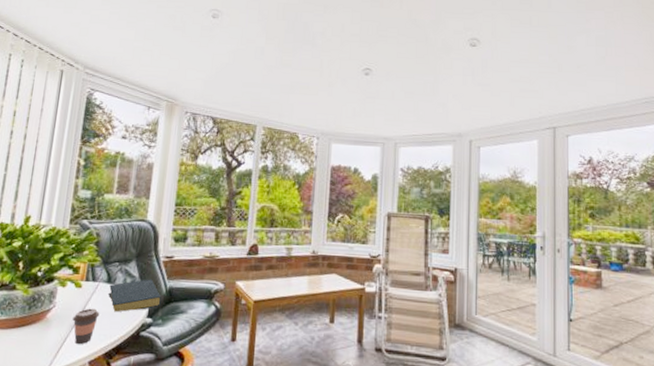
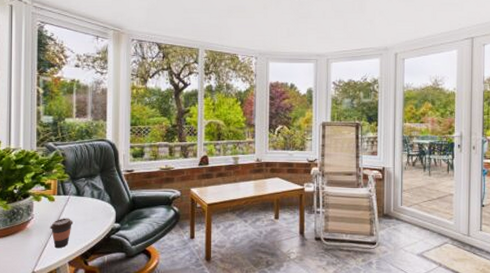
hardback book: present [108,279,161,312] -> none [79,190,126,220]

